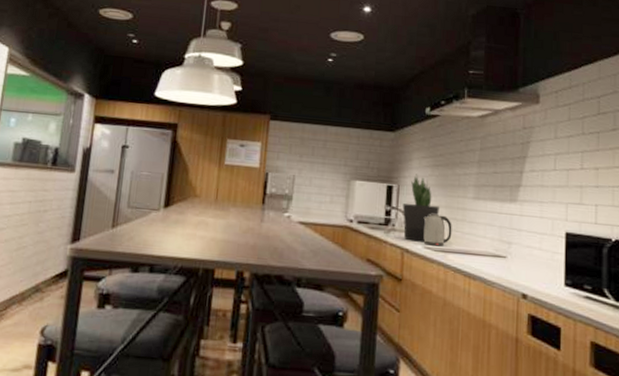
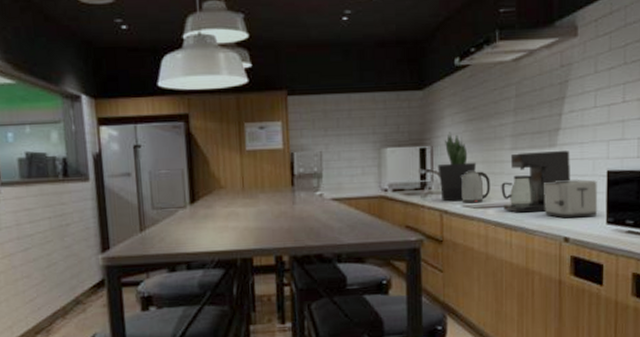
coffee maker: none [462,203,530,264] -> present [501,150,570,213]
toaster: none [503,234,557,277] -> present [544,179,598,219]

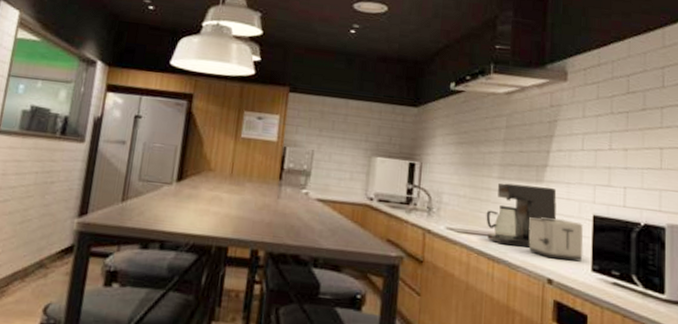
planter: present [437,132,476,202] -> none [424,151,463,223]
kettle: present [461,170,490,204] -> none [446,192,476,228]

